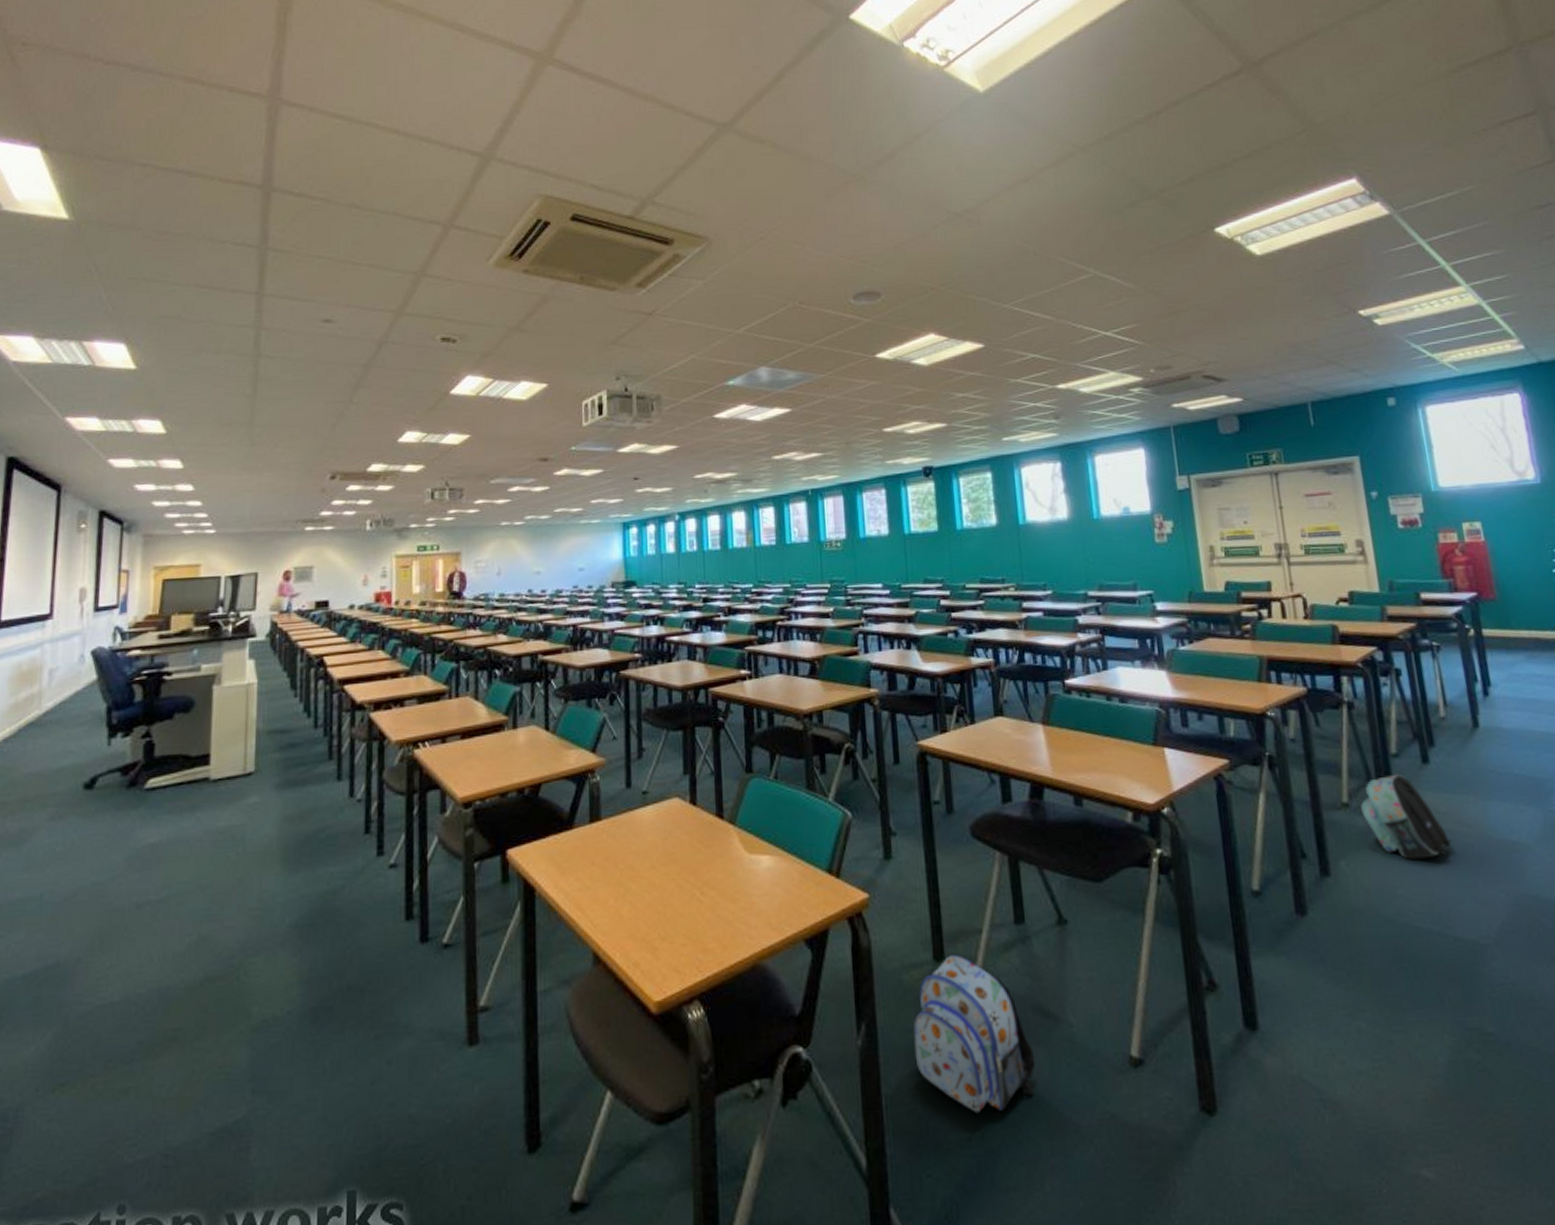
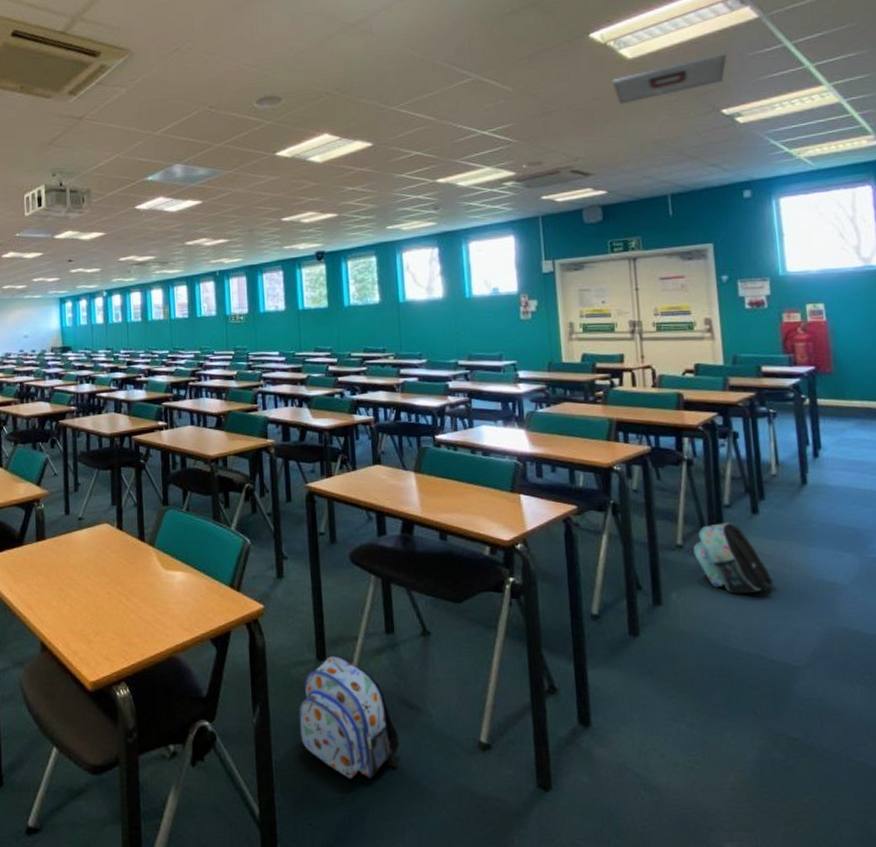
ceiling vent: none [1242,250,1360,305] -> present [613,53,727,105]

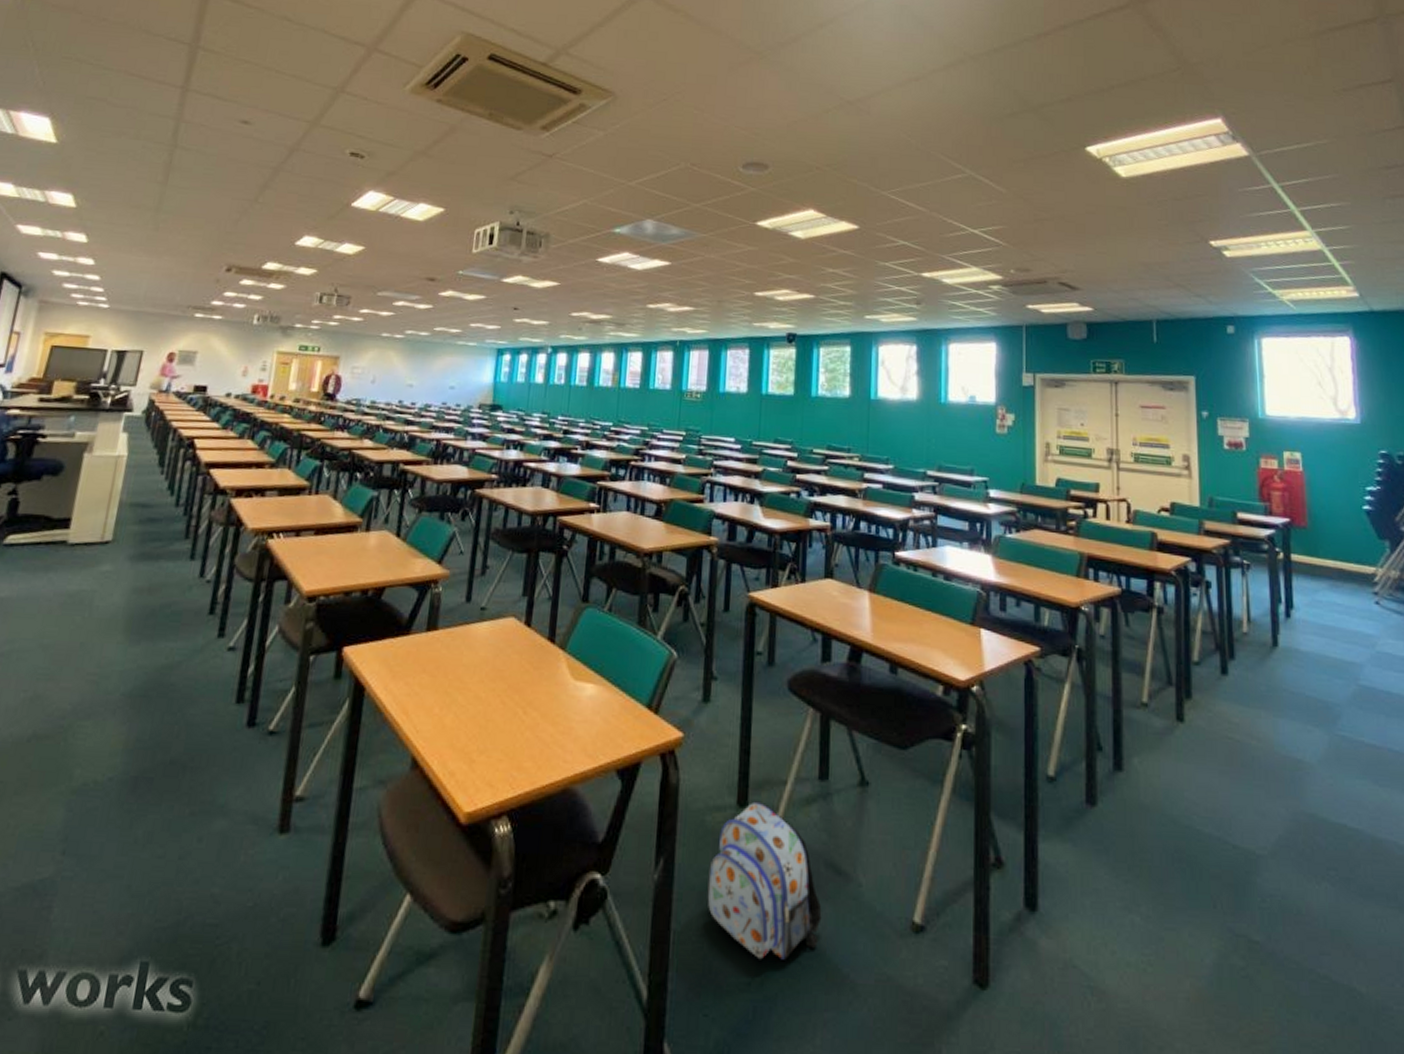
ceiling vent: present [613,53,727,105] -> none [1106,184,1217,222]
backpack: present [693,522,774,594] -> none [1159,681,1240,766]

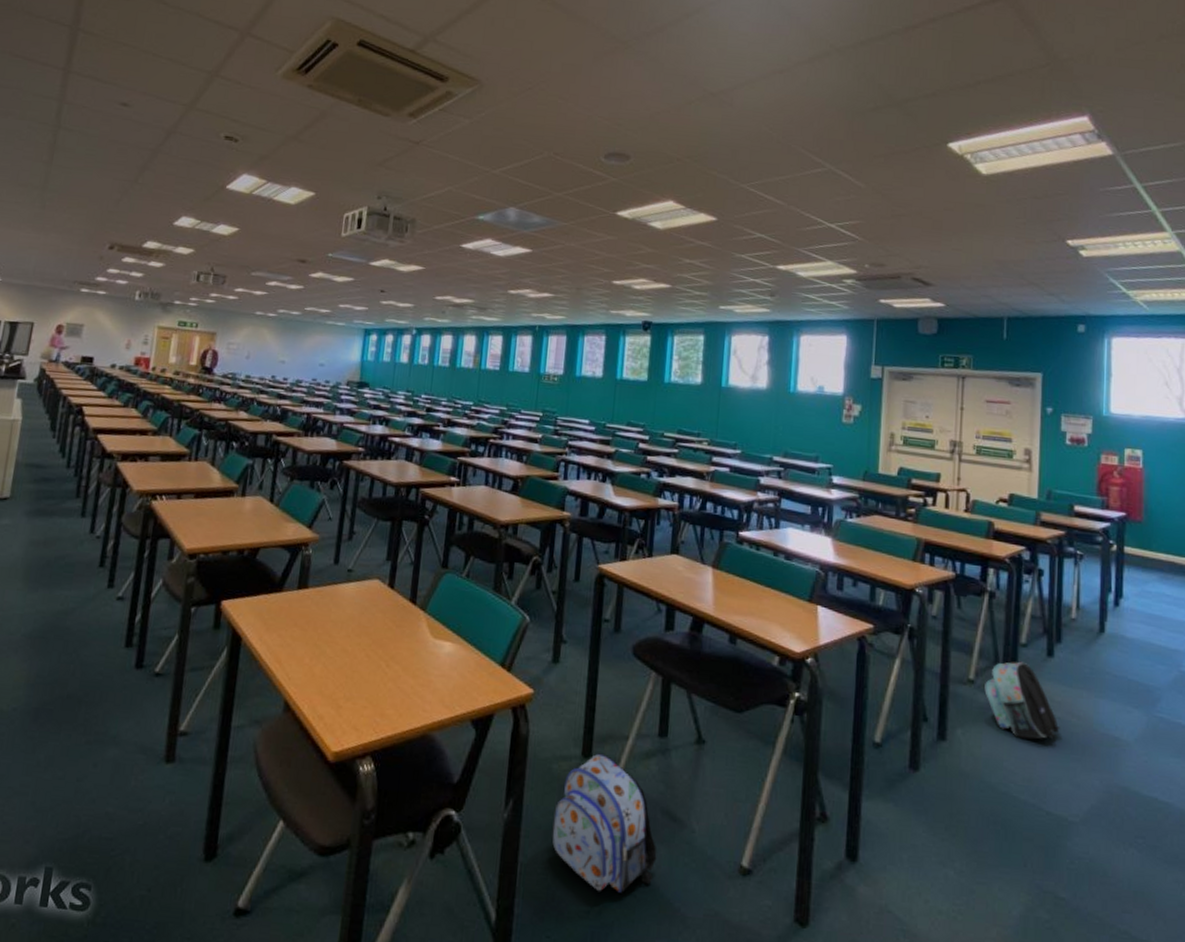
backpack: none [1159,681,1240,766] -> present [984,661,1060,740]

